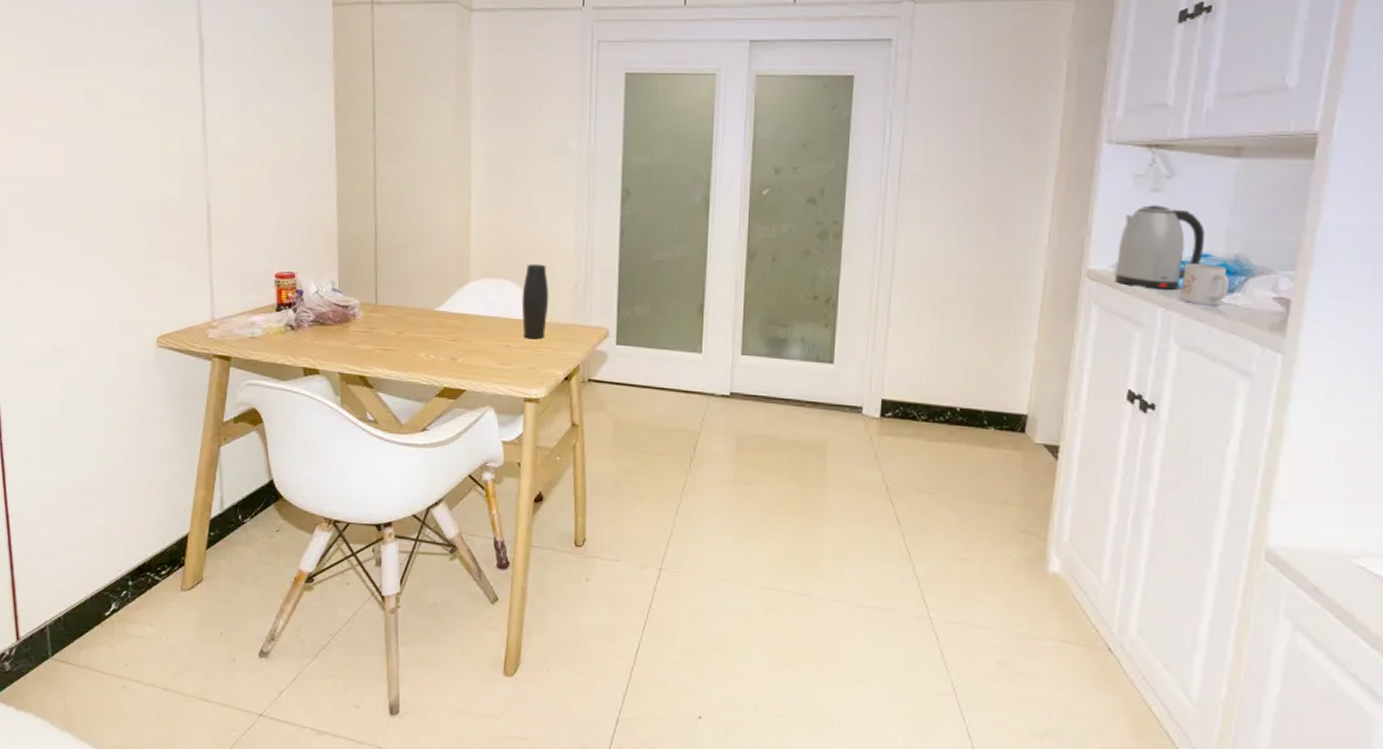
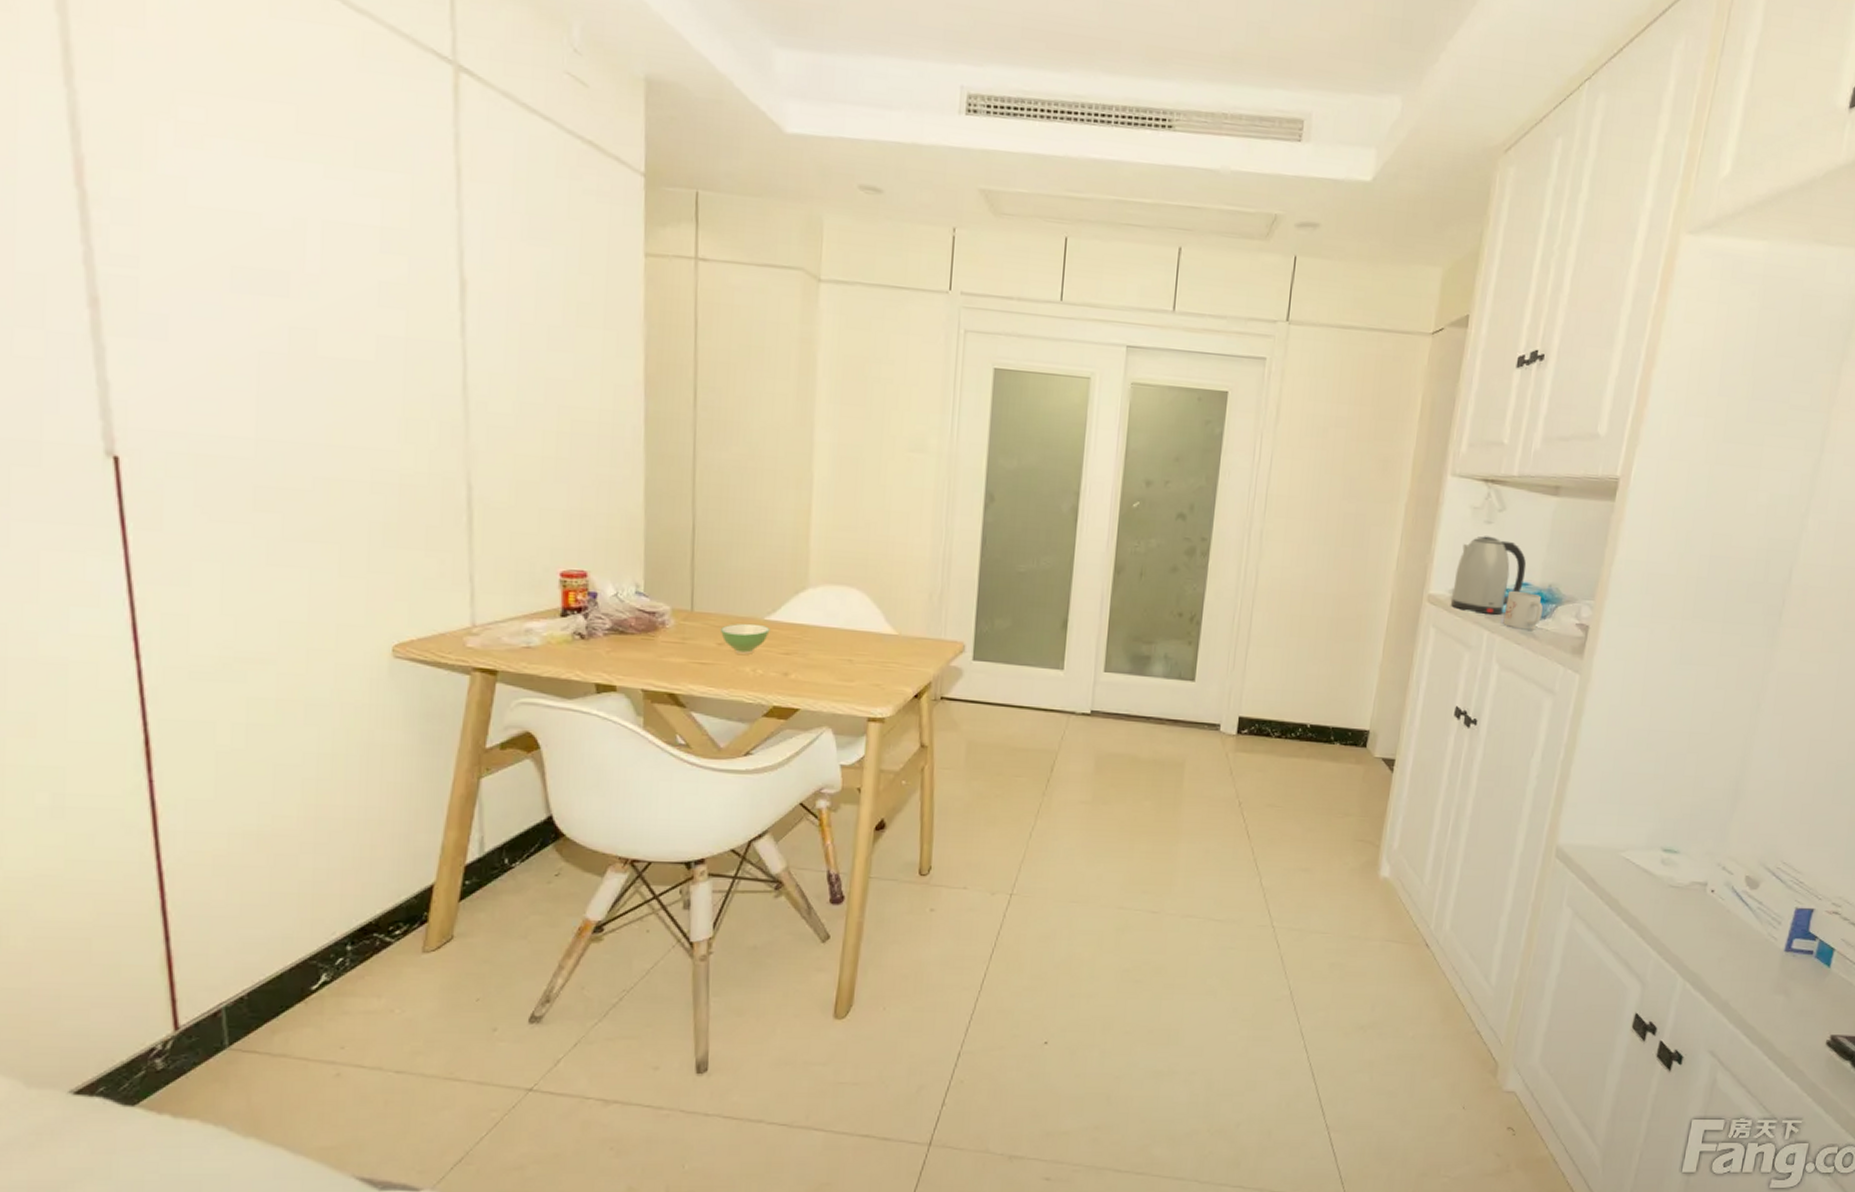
bowl: none [399,314,440,342] -> present [719,623,770,656]
vase: present [521,263,549,340] -> none [867,570,900,654]

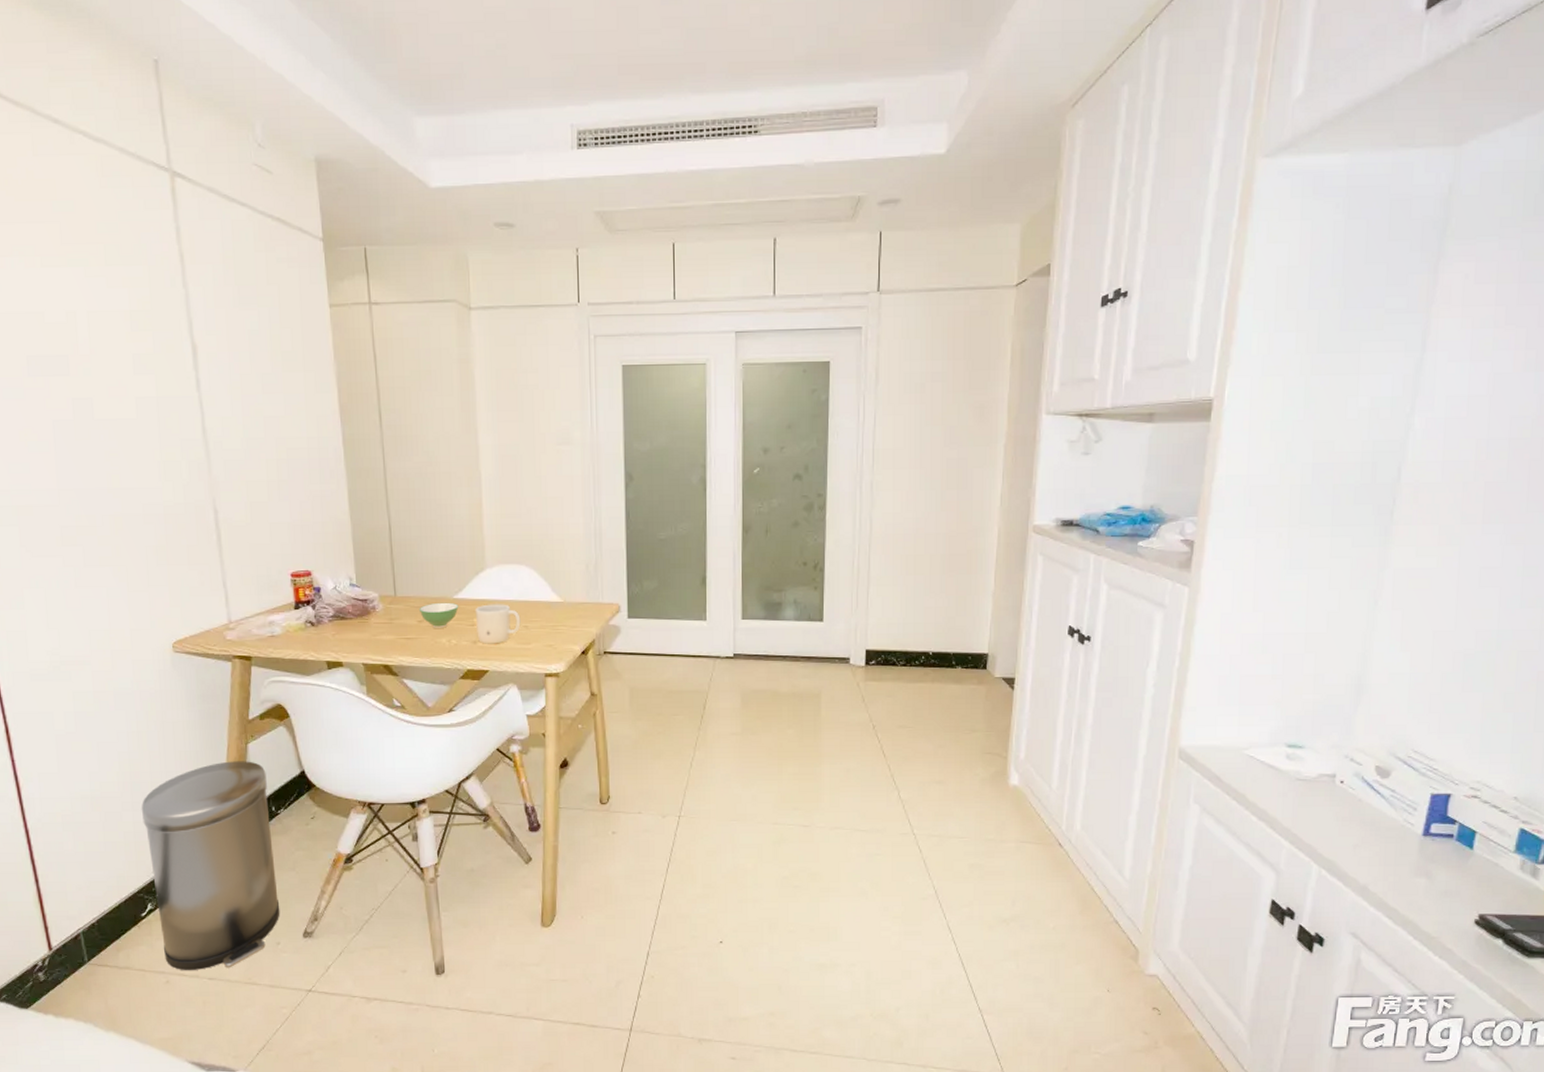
pedal bin: none [325,798,502,1060] -> present [141,761,280,970]
mug: none [789,630,845,678] -> present [475,604,521,644]
kettle: present [1450,536,1527,615] -> none [1055,466,1127,539]
mug: present [1503,591,1543,630] -> none [1108,515,1146,550]

